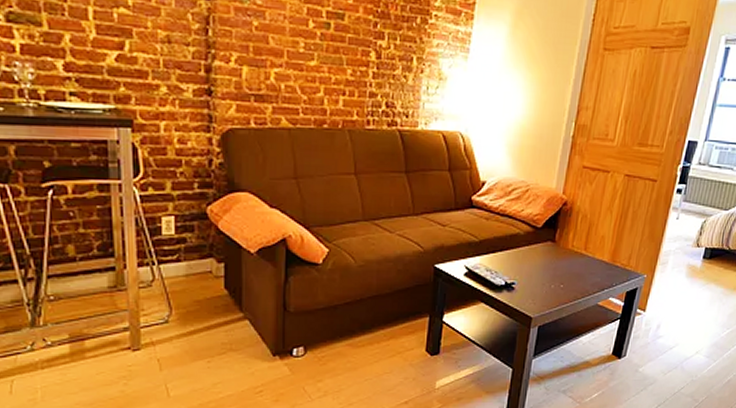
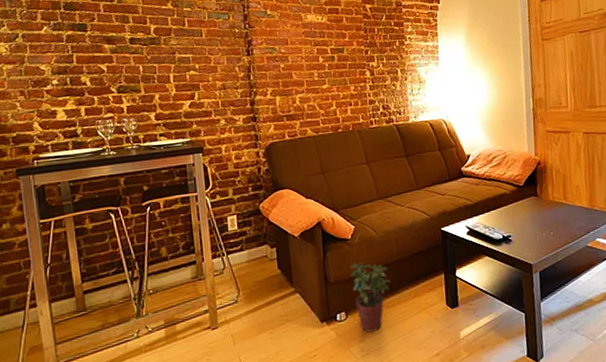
potted plant: none [316,292,364,372] -> present [350,262,391,333]

